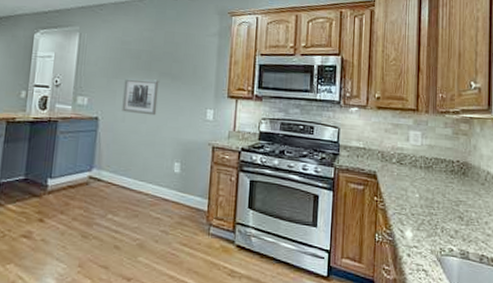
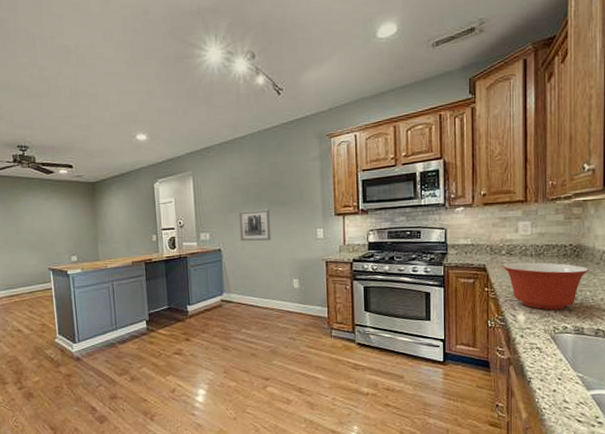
mixing bowl: none [393,173,475,230] -> present [503,262,589,310]

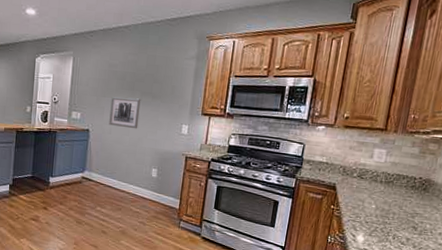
mixing bowl: present [503,262,589,310] -> none [352,186,434,237]

